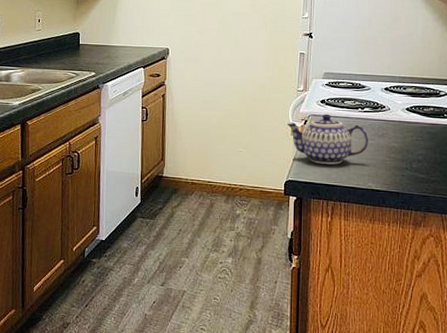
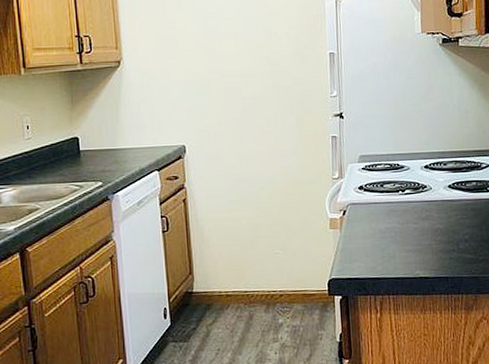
teapot: present [286,113,369,165] -> none [324,201,413,257]

